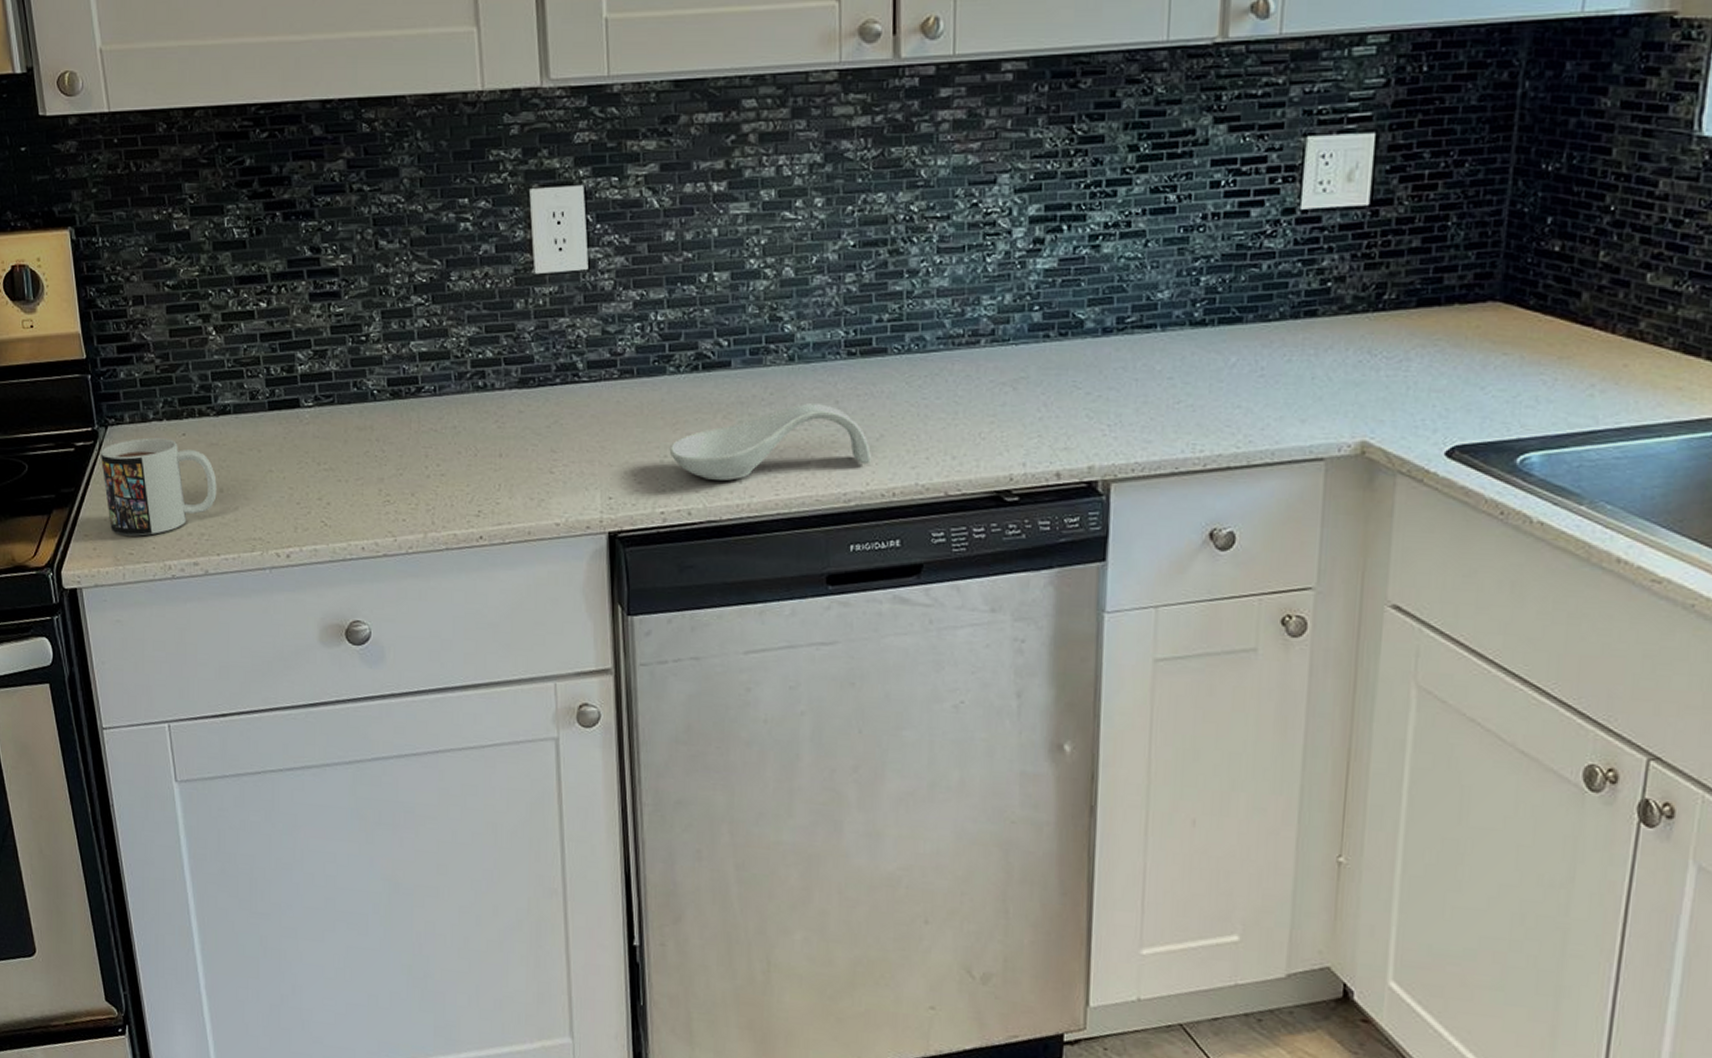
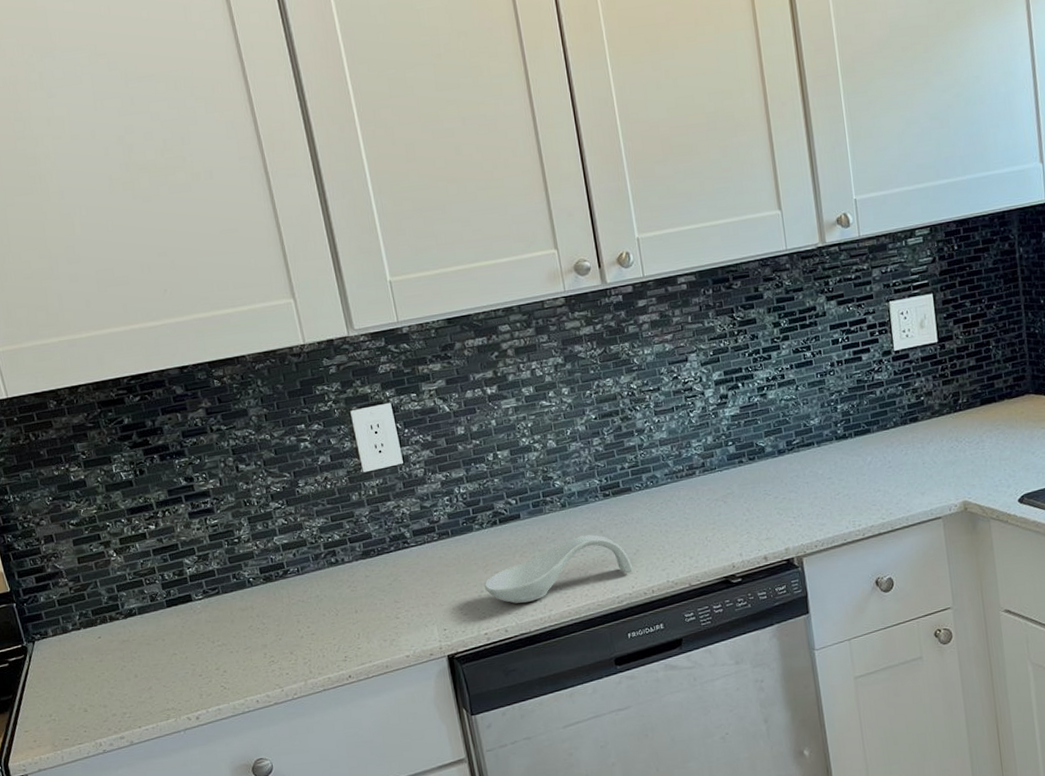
mug: present [100,438,217,536] -> none [30,643,133,726]

